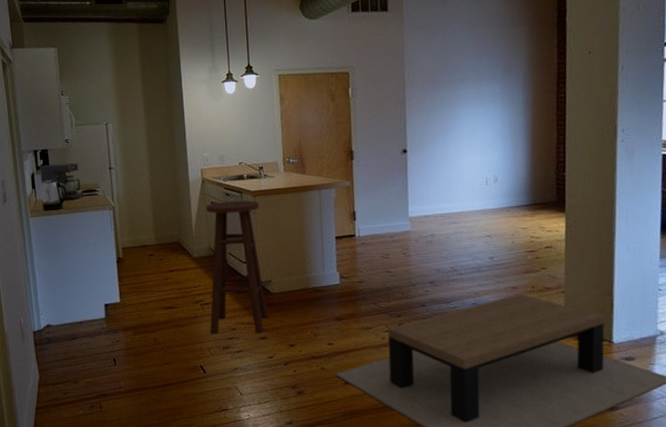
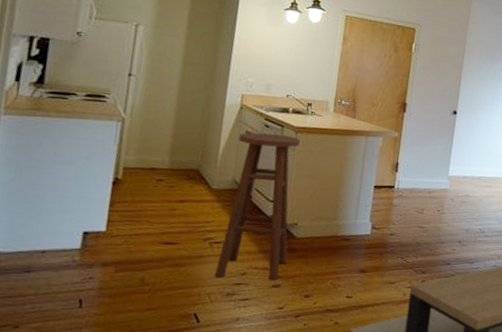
coffee maker: present [39,163,84,200] -> none [30,55,88,103]
kettle: present [40,180,68,210] -> none [23,74,66,111]

